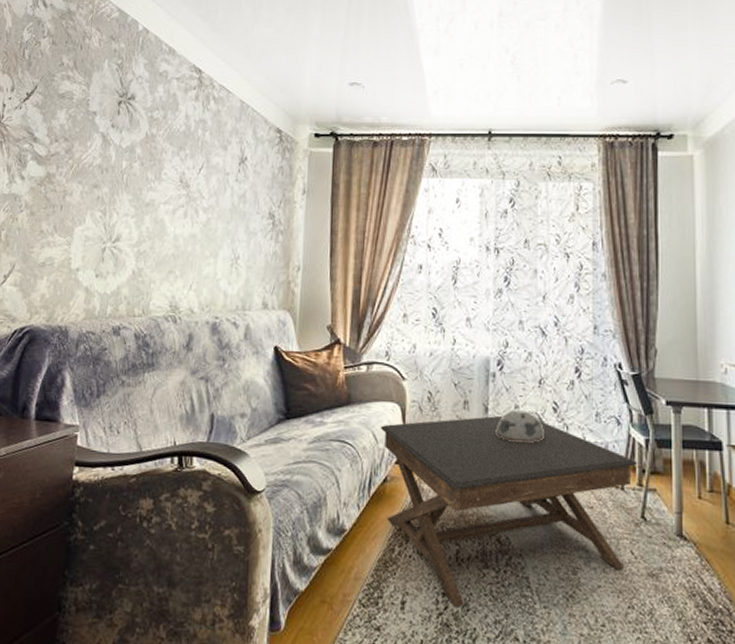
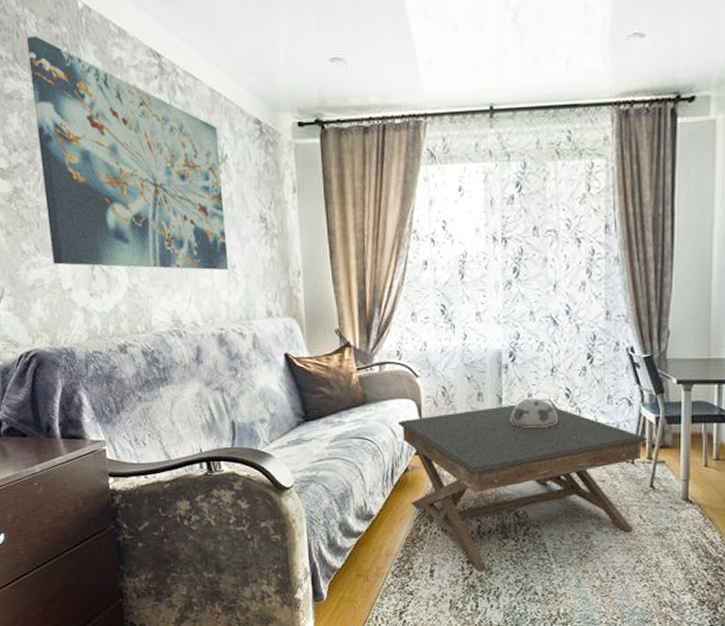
wall art: none [67,49,242,261] -> present [26,36,229,271]

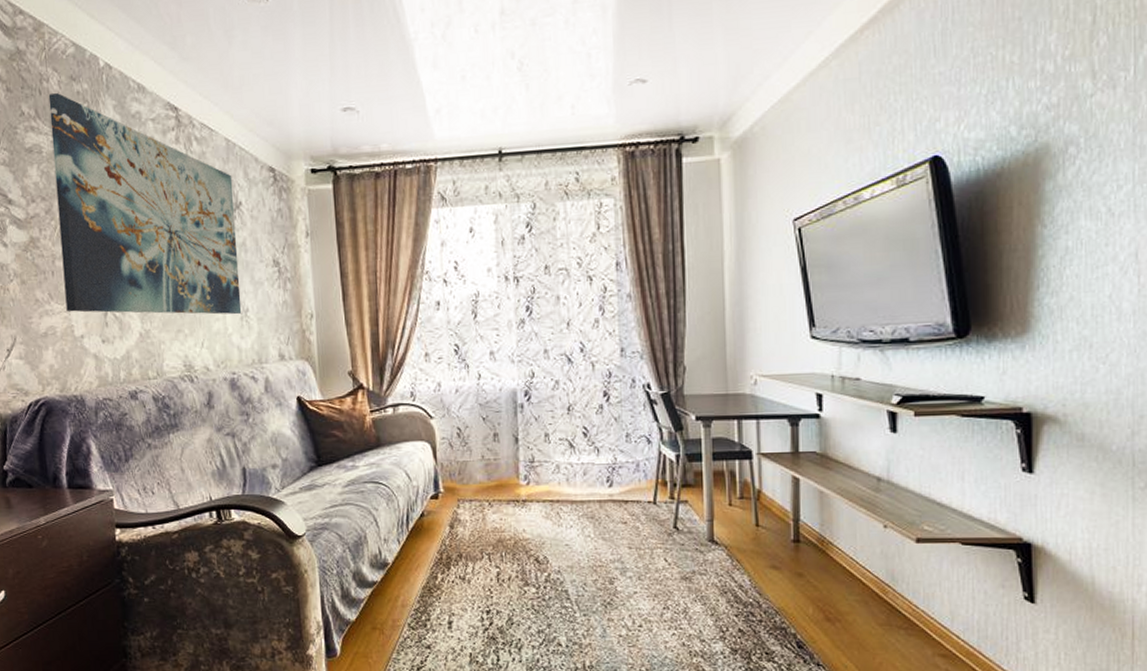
coffee table: present [397,404,648,572] -> none [412,444,669,622]
decorative bowl: present [510,397,559,429] -> none [527,436,577,469]

